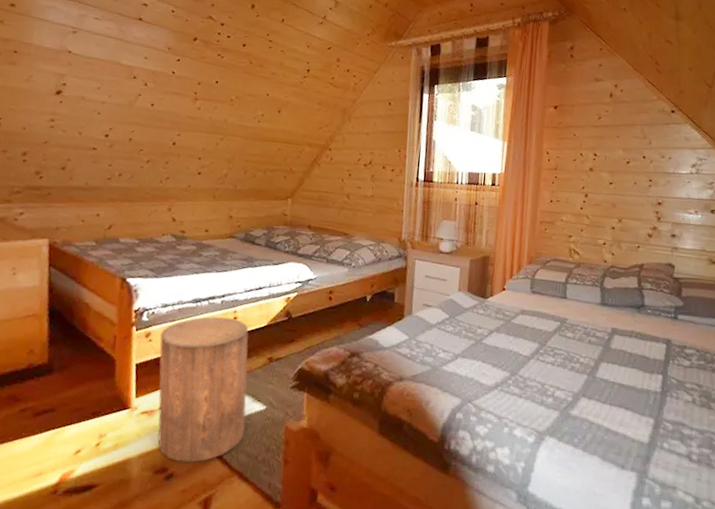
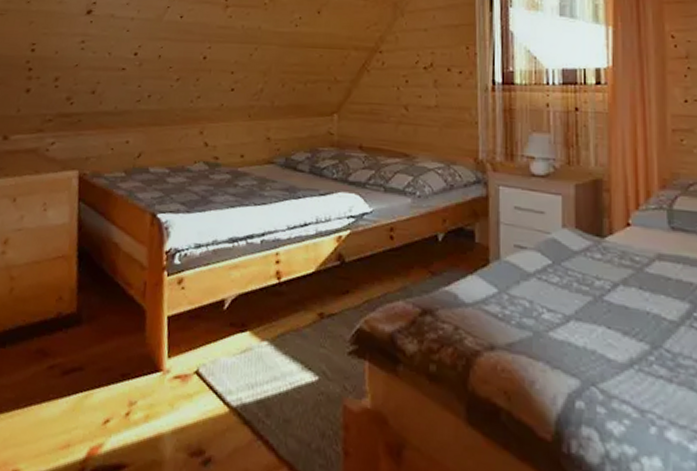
stool: present [157,316,249,463] -> none [192,259,295,446]

